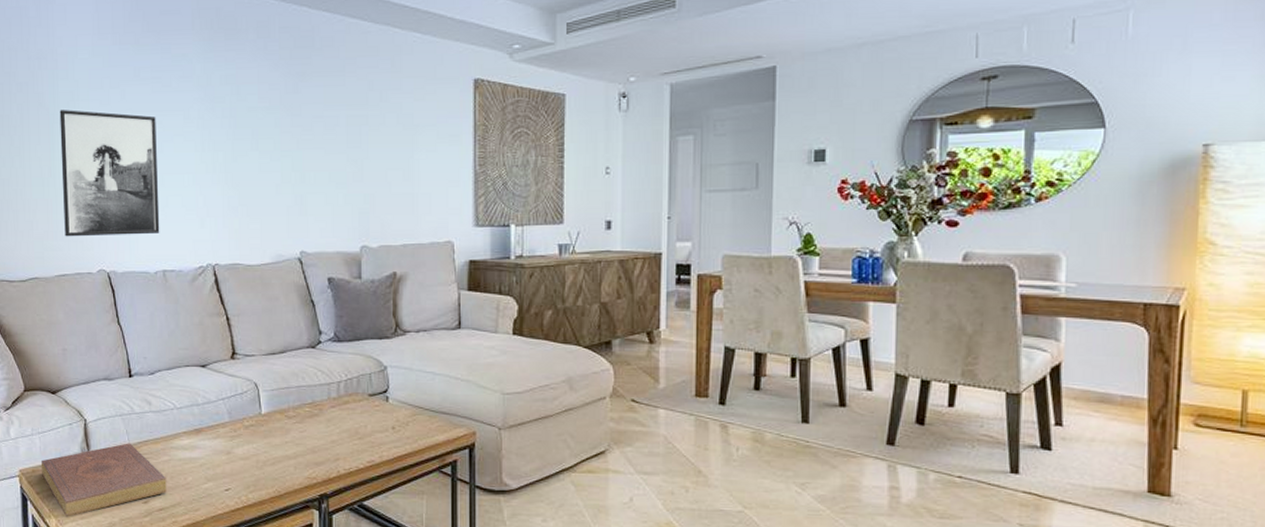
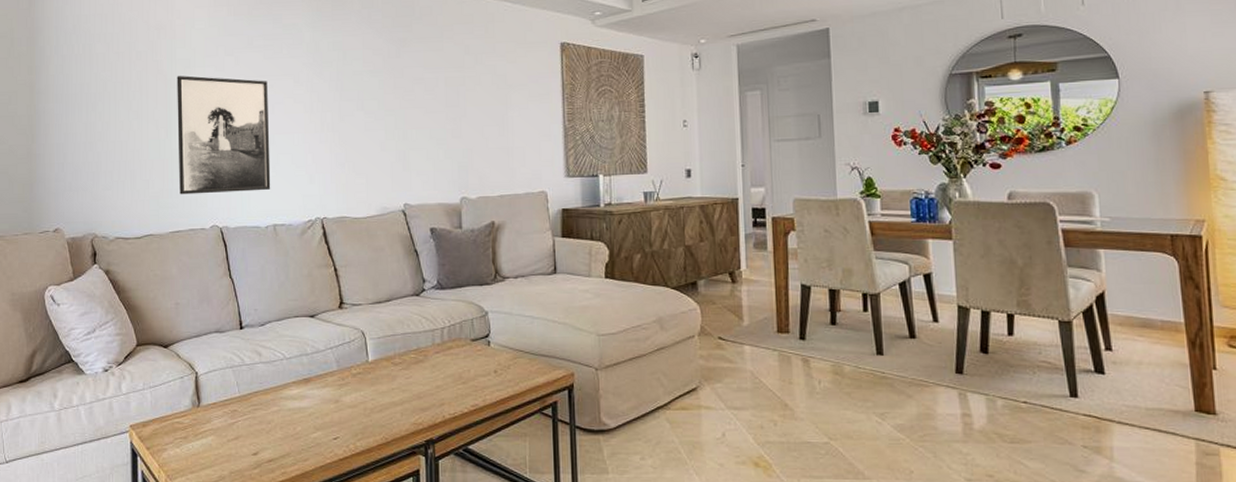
decorative book: present [41,443,167,517] -> none [152,394,276,472]

